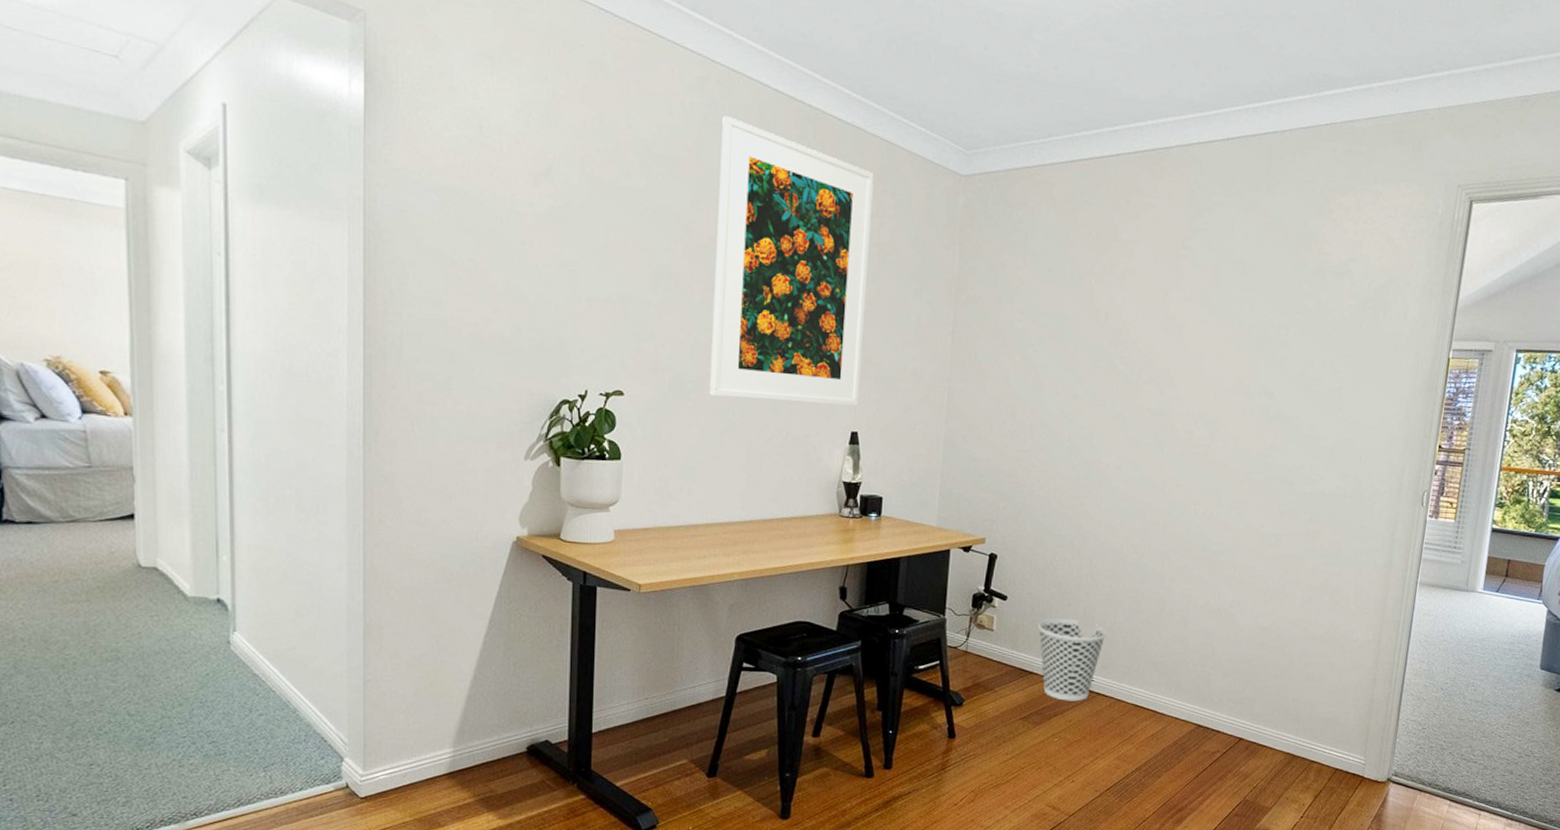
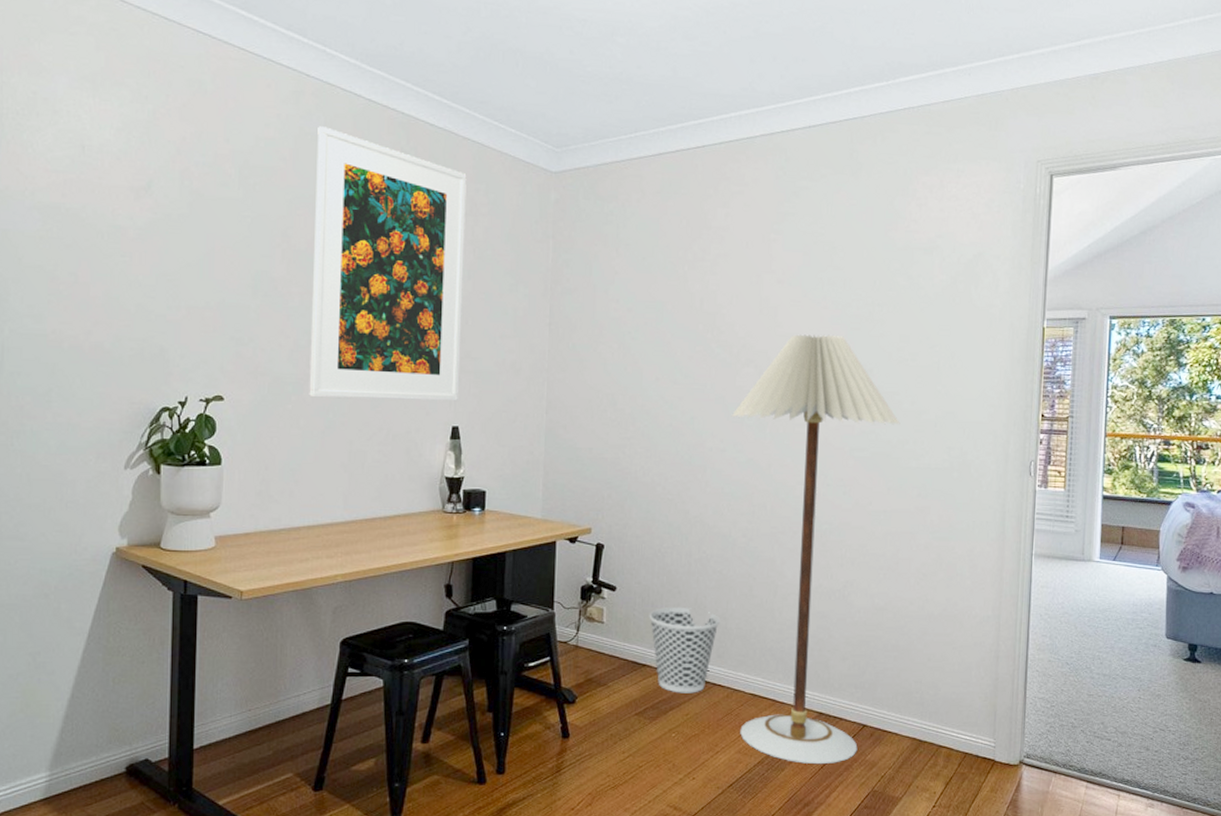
floor lamp: none [1120,354,1298,774] -> present [732,334,900,765]

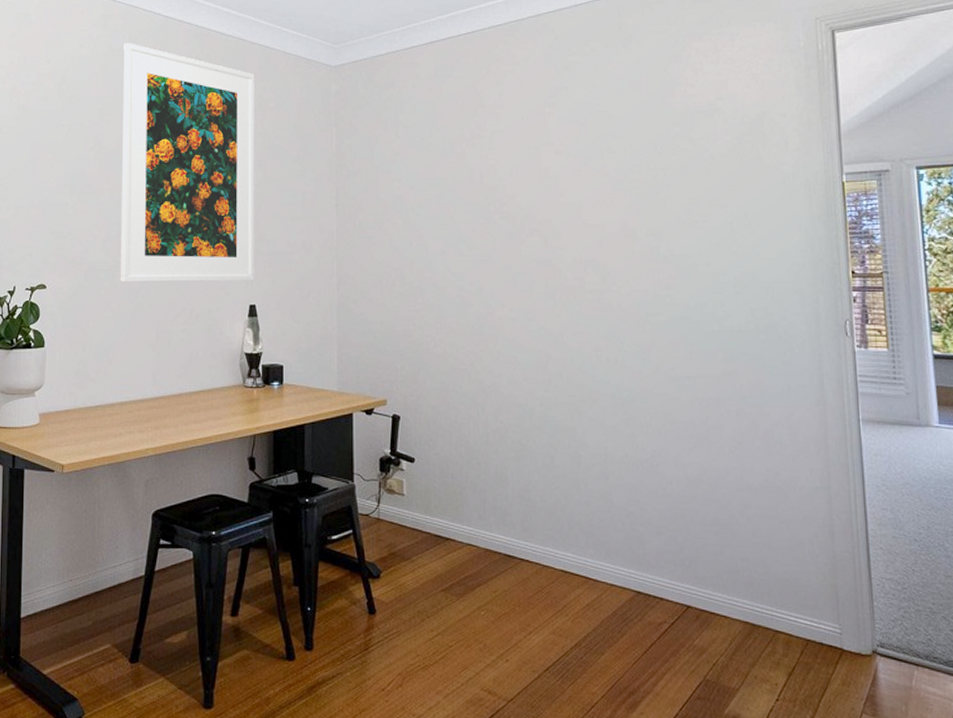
wastebasket: present [649,607,720,693] -> none [449,479,522,569]
floor lamp: present [732,334,900,765] -> none [520,200,697,649]

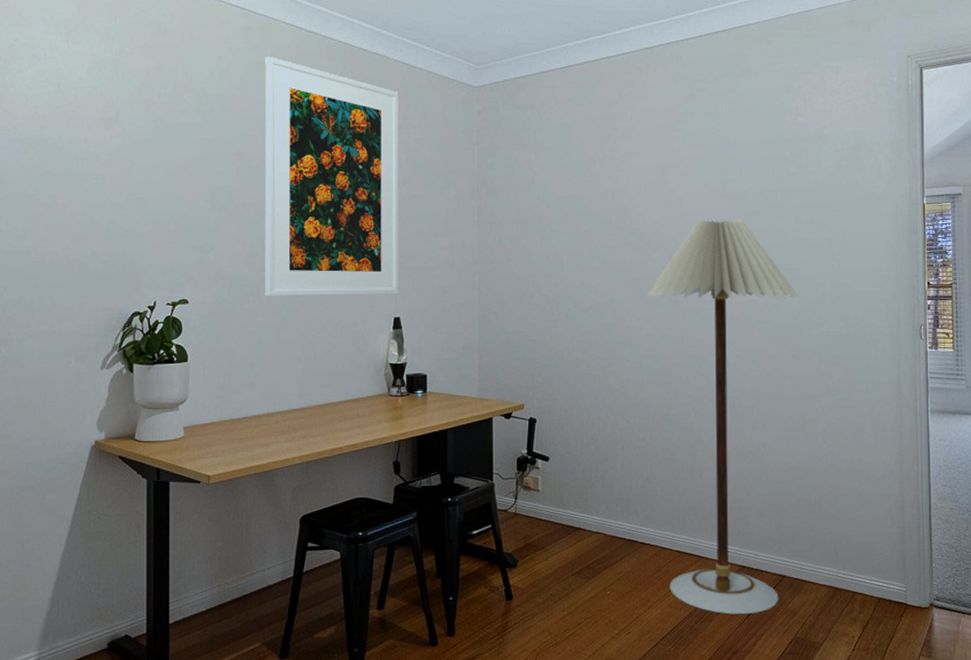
floor lamp: none [520,200,697,649] -> present [646,219,800,615]

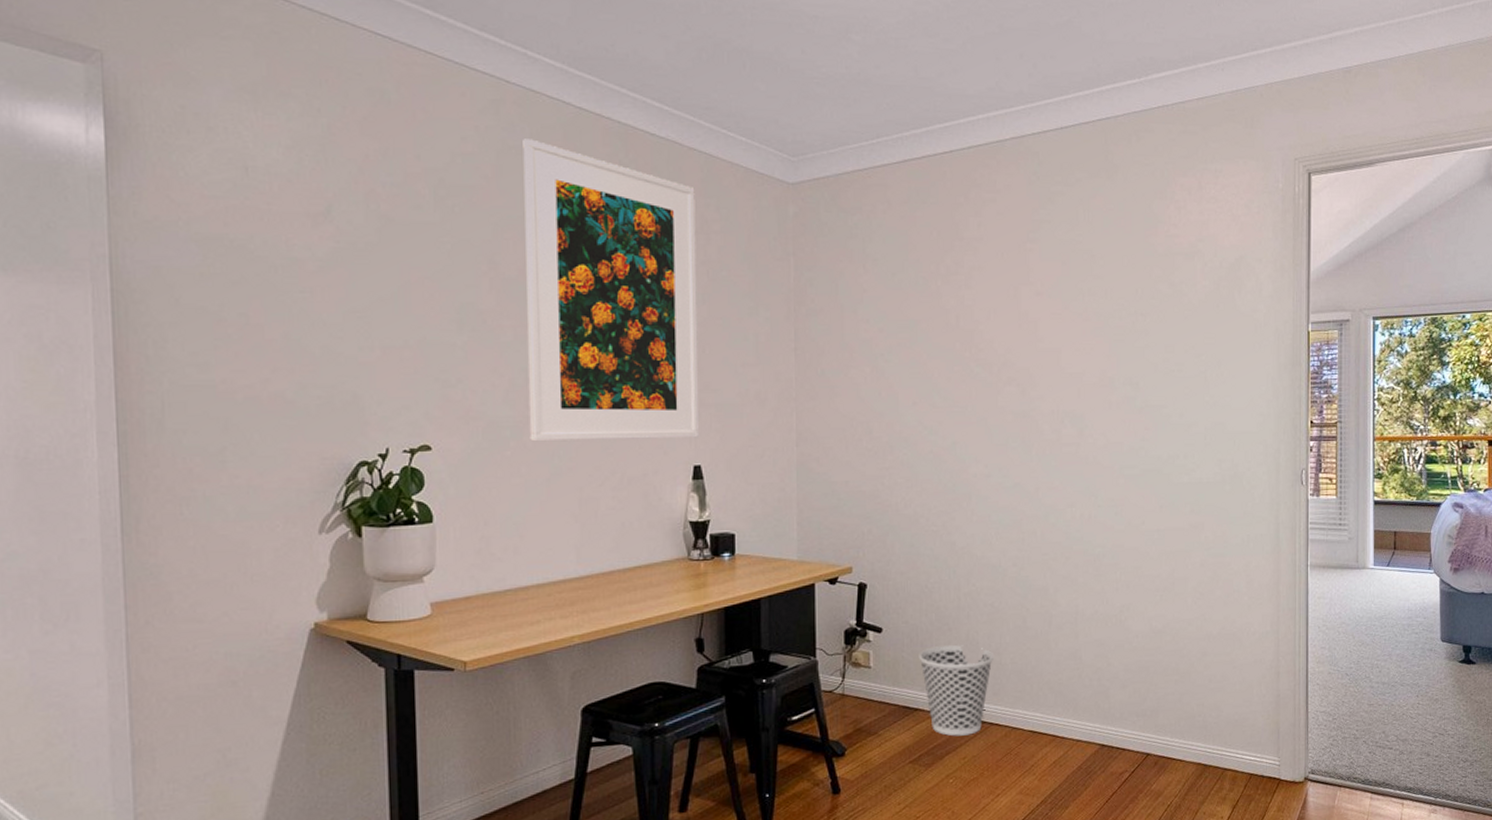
wastebasket: none [580,474,645,553] -> present [918,645,993,736]
floor lamp: present [646,219,800,615] -> none [996,347,1170,799]

